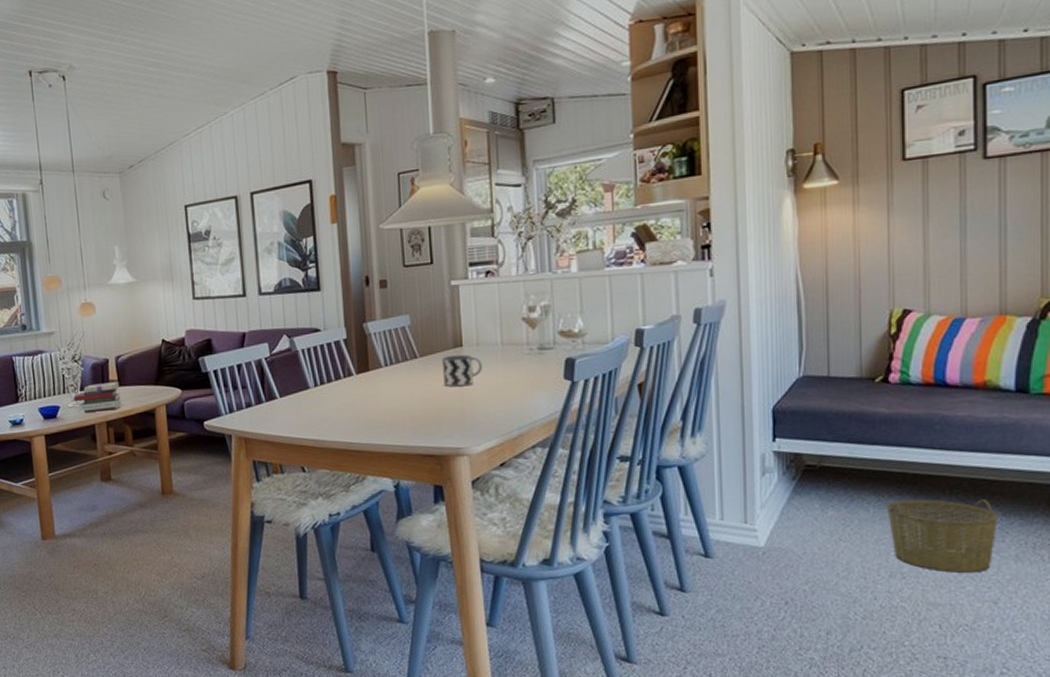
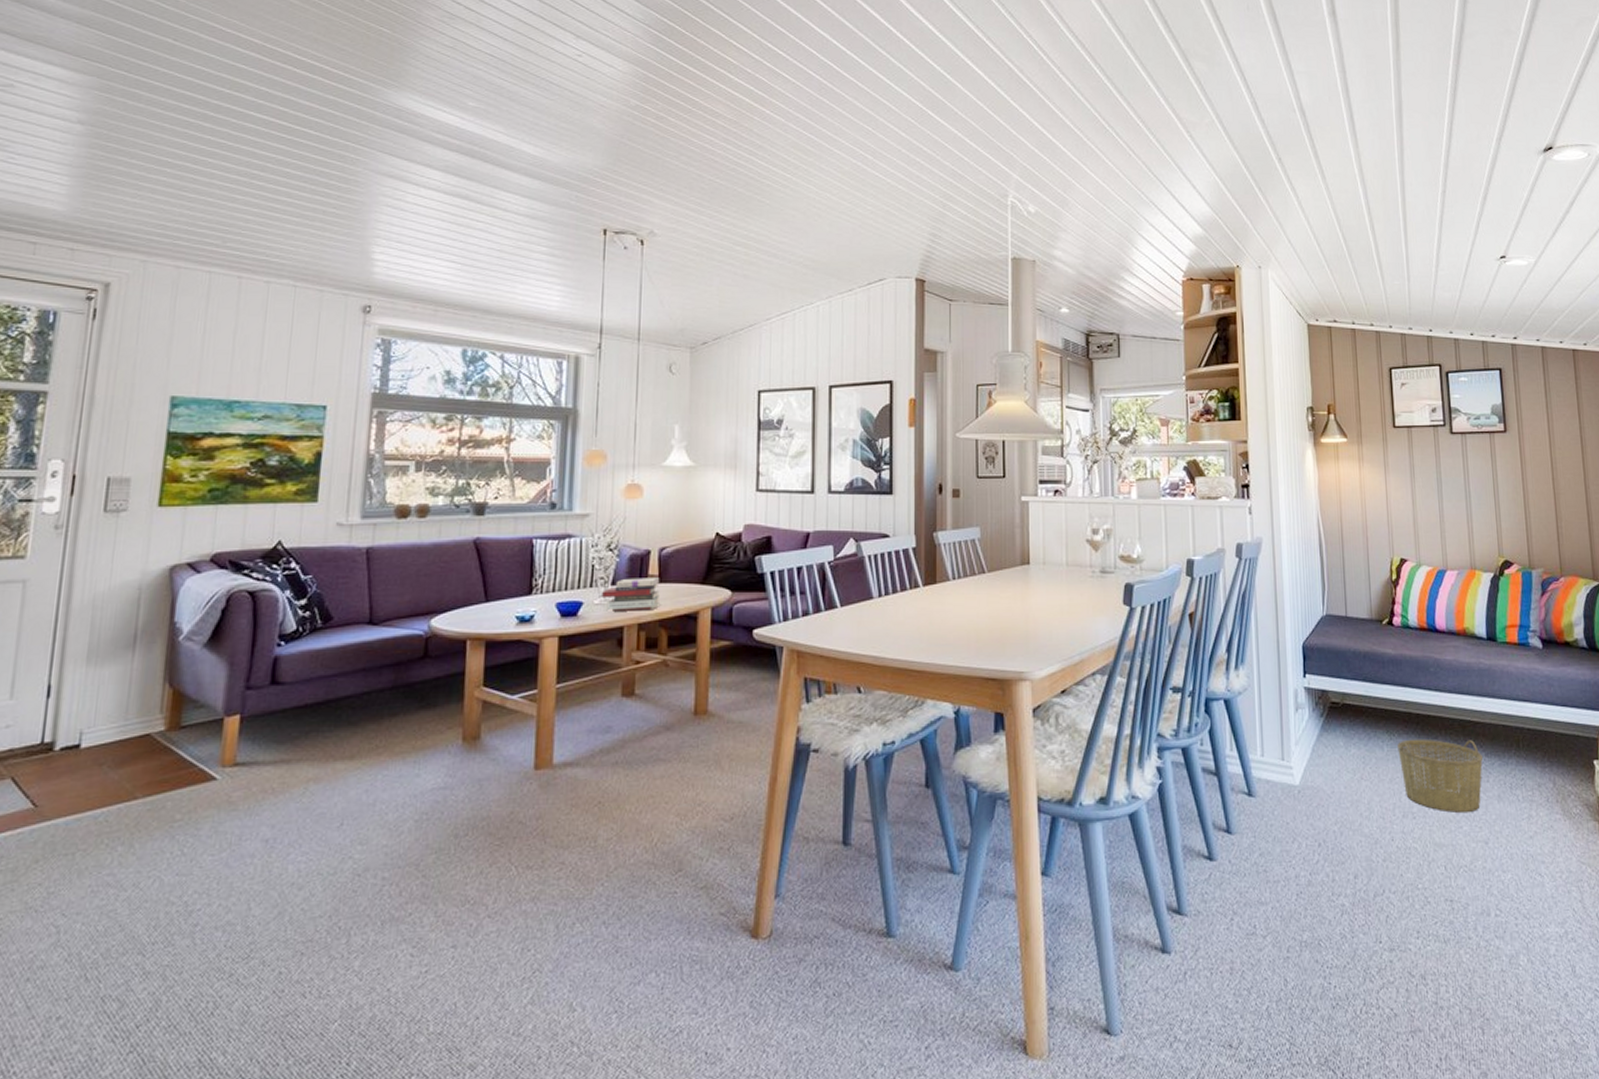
cup: present [442,355,482,387] -> none [1010,573,1047,606]

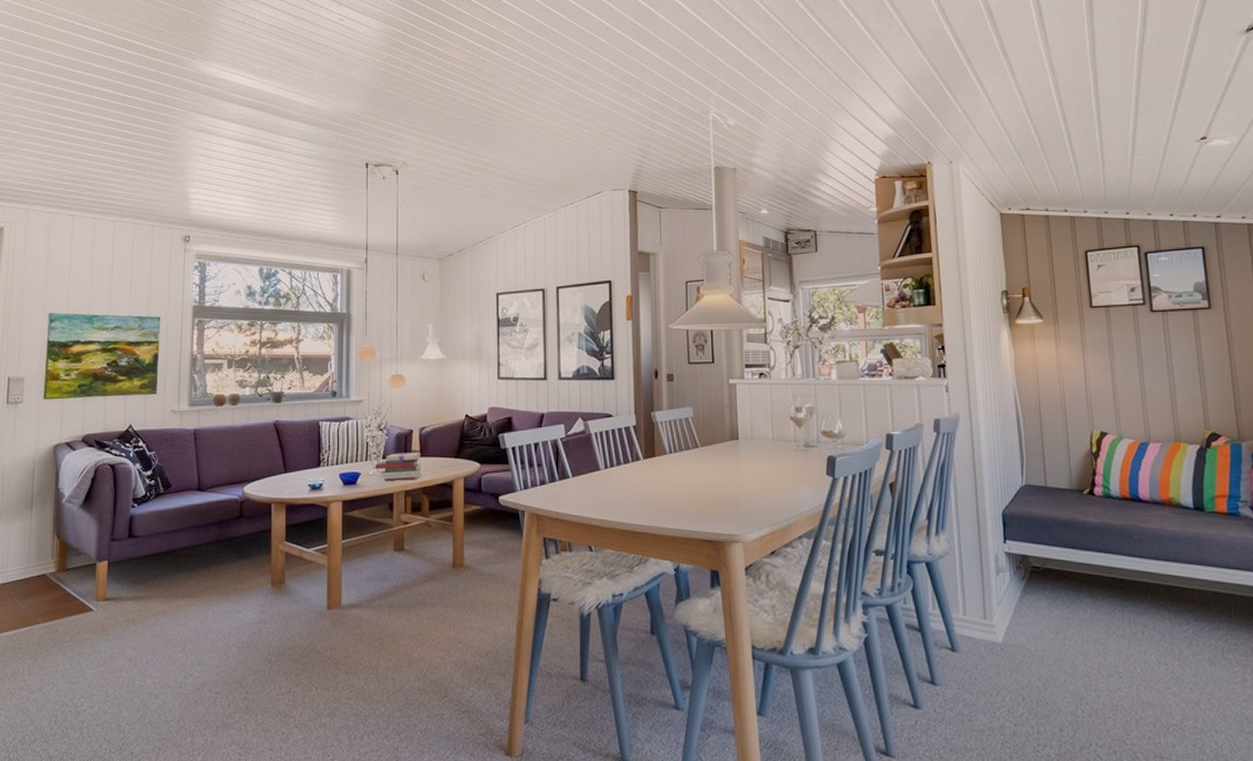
basket: present [1397,739,1483,813] -> none [1101,603,1192,674]

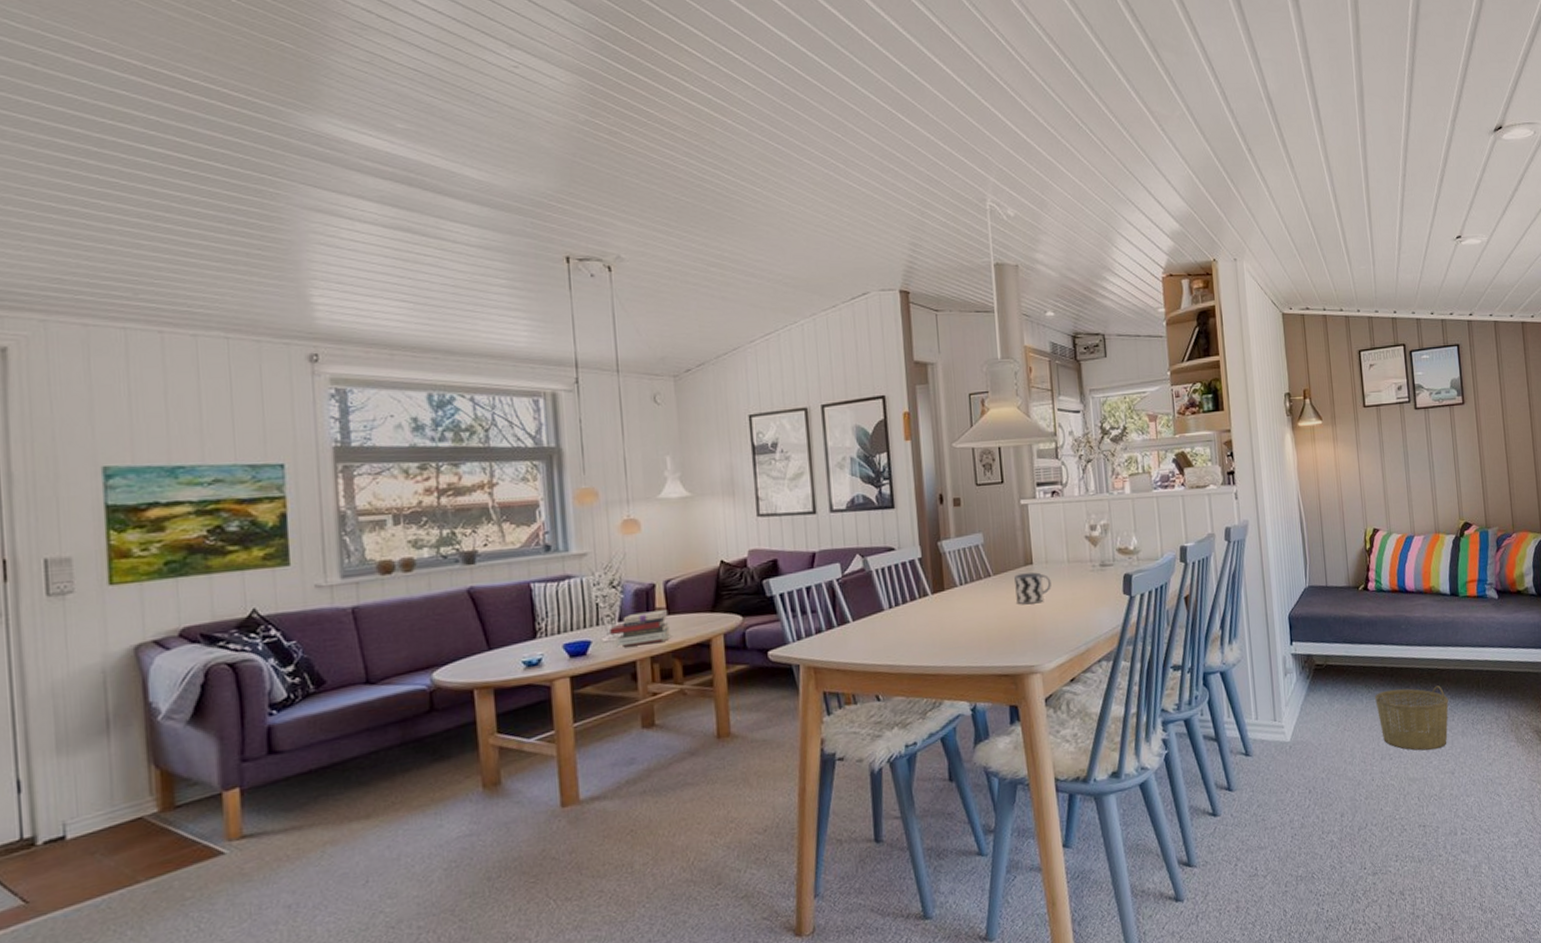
cup: none [721,447,756,477] -> present [1014,572,1051,605]
basket: none [1101,603,1192,674] -> present [1375,685,1449,751]

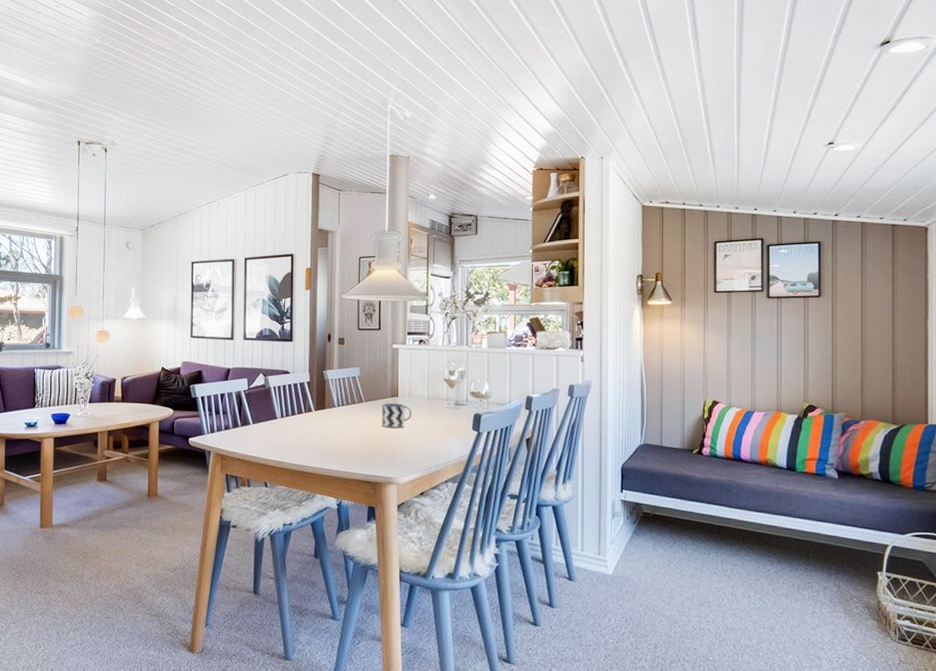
books: present [610,610,672,647] -> none [83,398,123,422]
basket: present [1375,685,1449,751] -> none [699,545,774,605]

